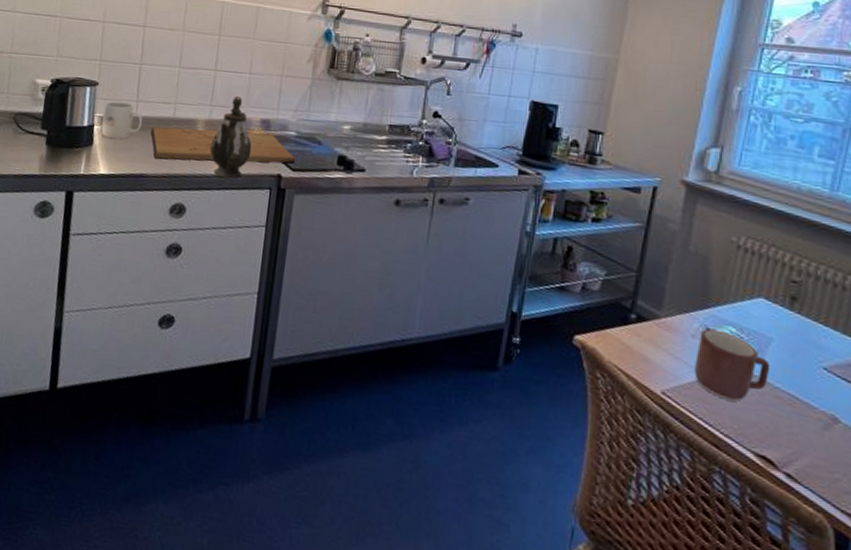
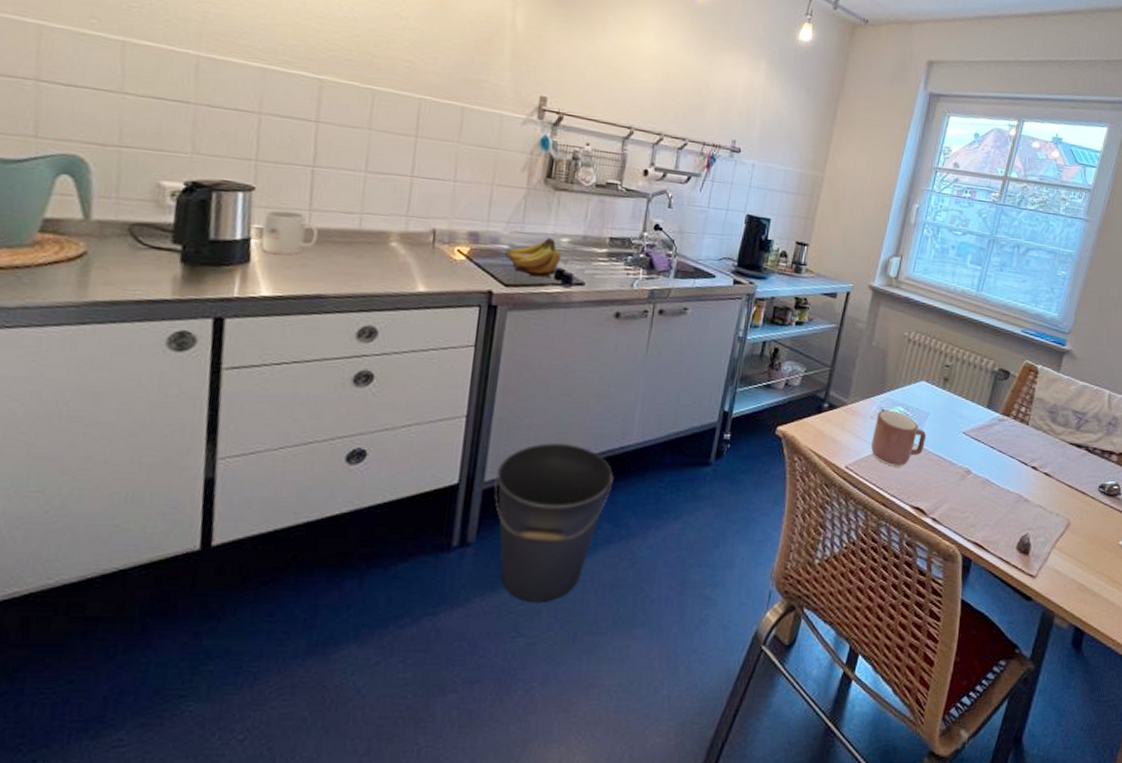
cutting board: present [150,126,295,164] -> none [329,239,508,279]
teapot: present [209,95,252,179] -> none [406,205,458,297]
bucket: none [282,327,396,493] -> present [494,442,614,602]
fruit: none [291,125,343,164] -> present [504,238,561,278]

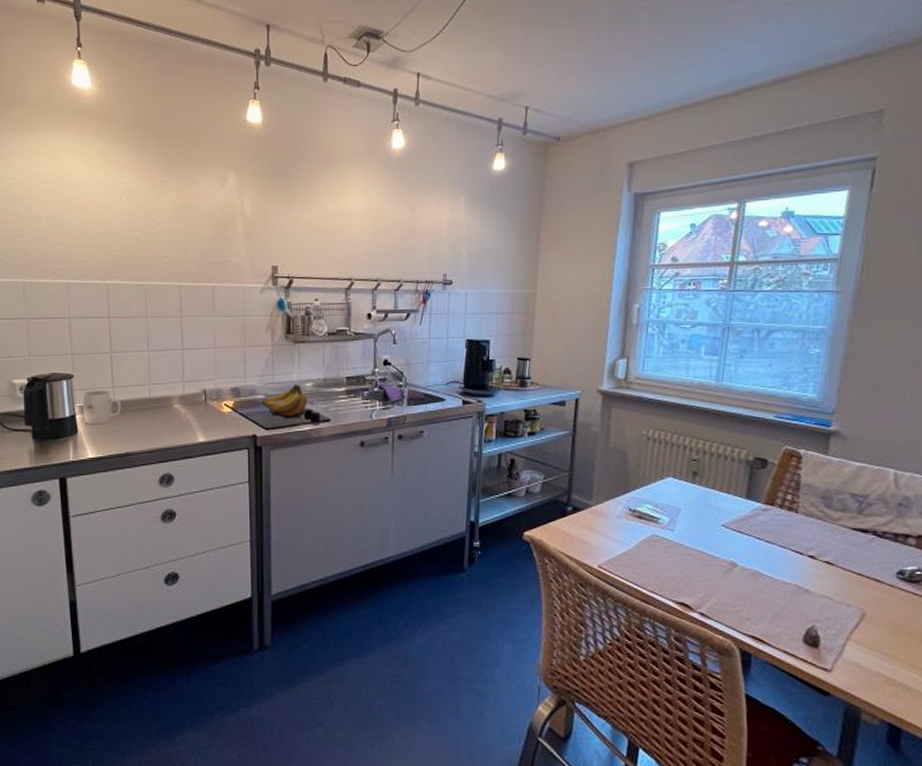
bucket: present [494,442,614,602] -> none [280,558,379,696]
mug: present [871,410,927,467] -> none [622,508,682,563]

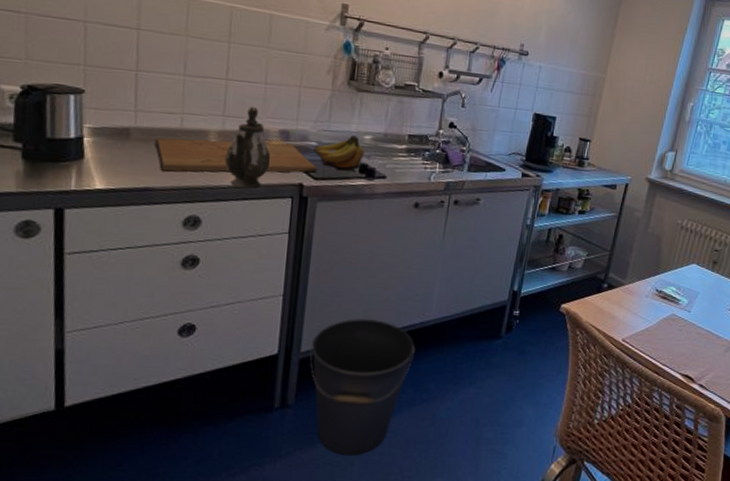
mug: present [82,390,122,425] -> none [93,111,145,152]
cutting board: none [130,399,266,437] -> present [154,137,316,173]
teapot: none [188,369,226,445] -> present [224,106,271,190]
bucket: none [280,558,379,696] -> present [309,318,415,455]

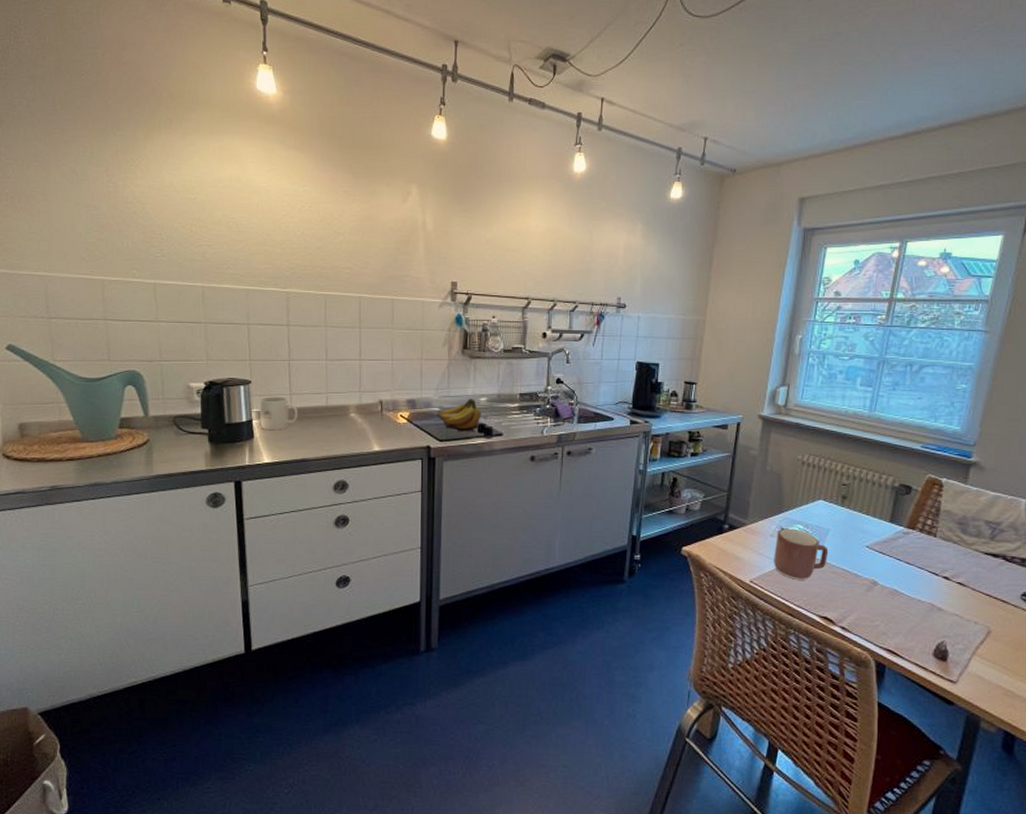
mug: none [93,111,145,152] -> present [259,396,299,431]
cutting board: present [154,137,316,173] -> none [307,410,441,444]
teapot: present [224,106,271,190] -> none [363,380,401,454]
bucket: present [309,318,415,455] -> none [448,566,543,697]
mug: none [646,289,696,340] -> present [774,528,829,580]

